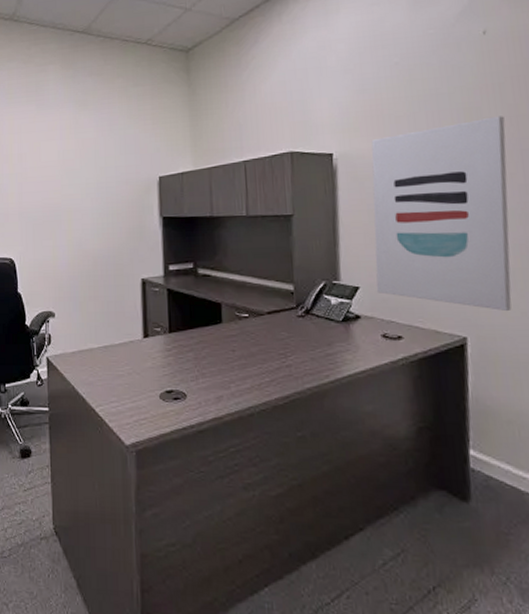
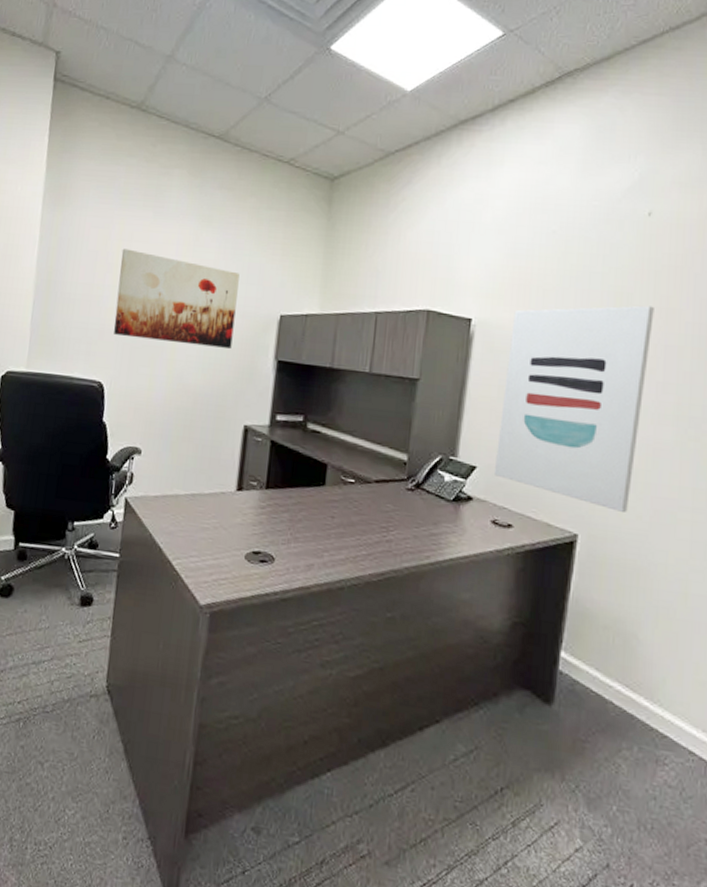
wall art: none [14,140,120,216] -> present [114,248,240,348]

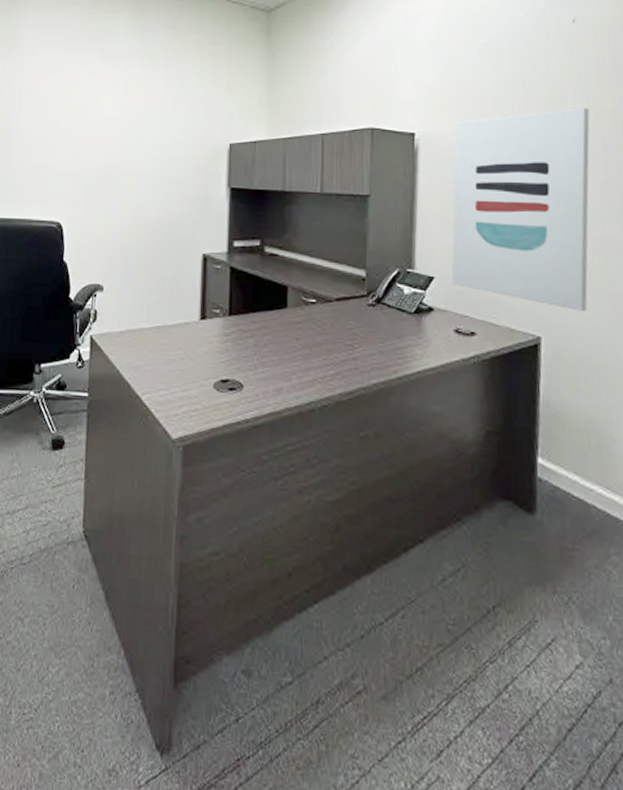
wall art: present [114,248,240,348] -> none [68,91,187,180]

